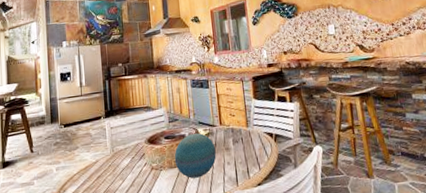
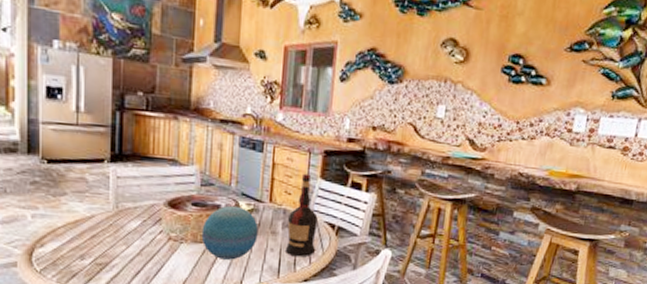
liquor: none [236,97,262,165] -> present [284,173,318,256]

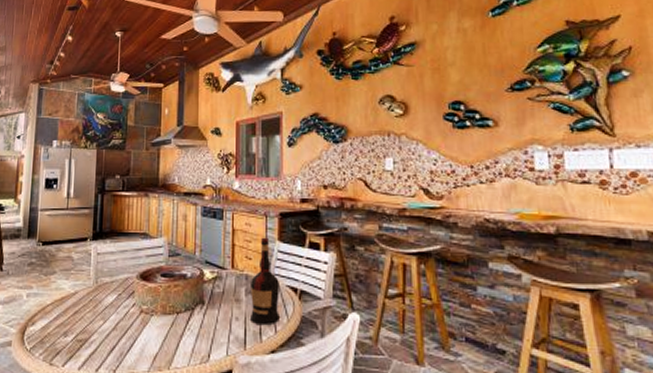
decorative orb: present [201,205,259,260] -> none [170,274,223,332]

